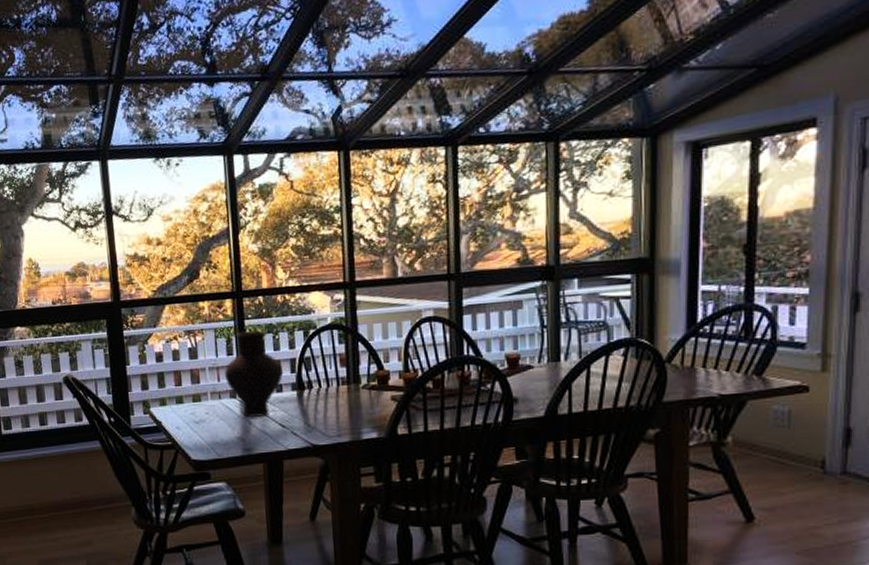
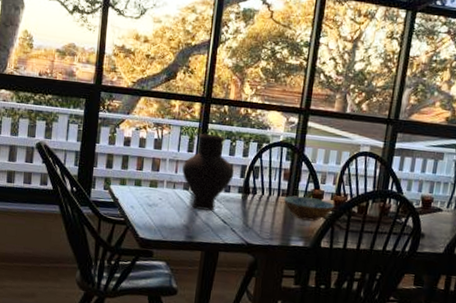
bowl: none [344,380,406,408] -> present [283,195,335,221]

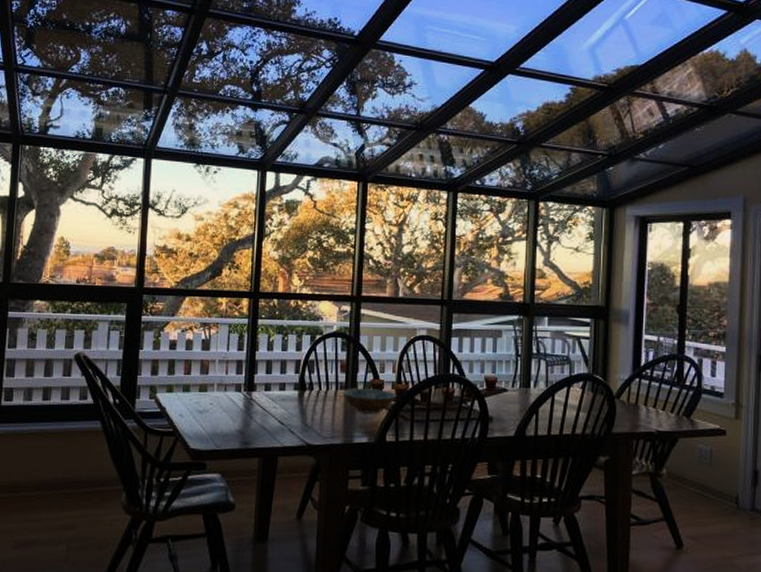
vase: present [182,133,234,211] -> none [233,329,289,413]

